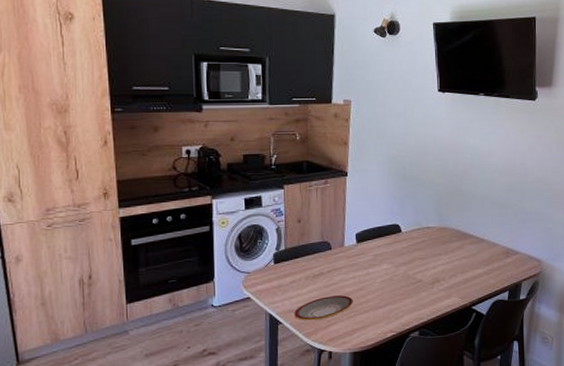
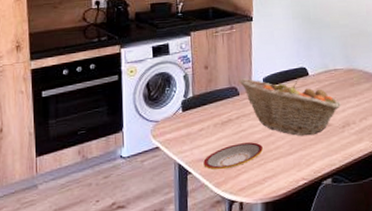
fruit basket: none [331,233,431,291] -> present [238,78,341,137]

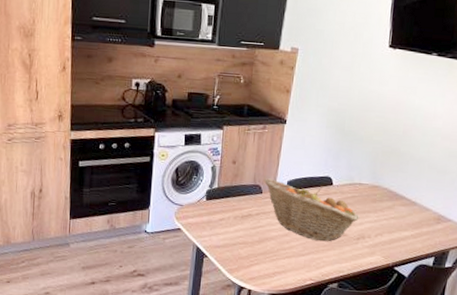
plate: present [203,142,263,170] -> none [220,237,277,258]

